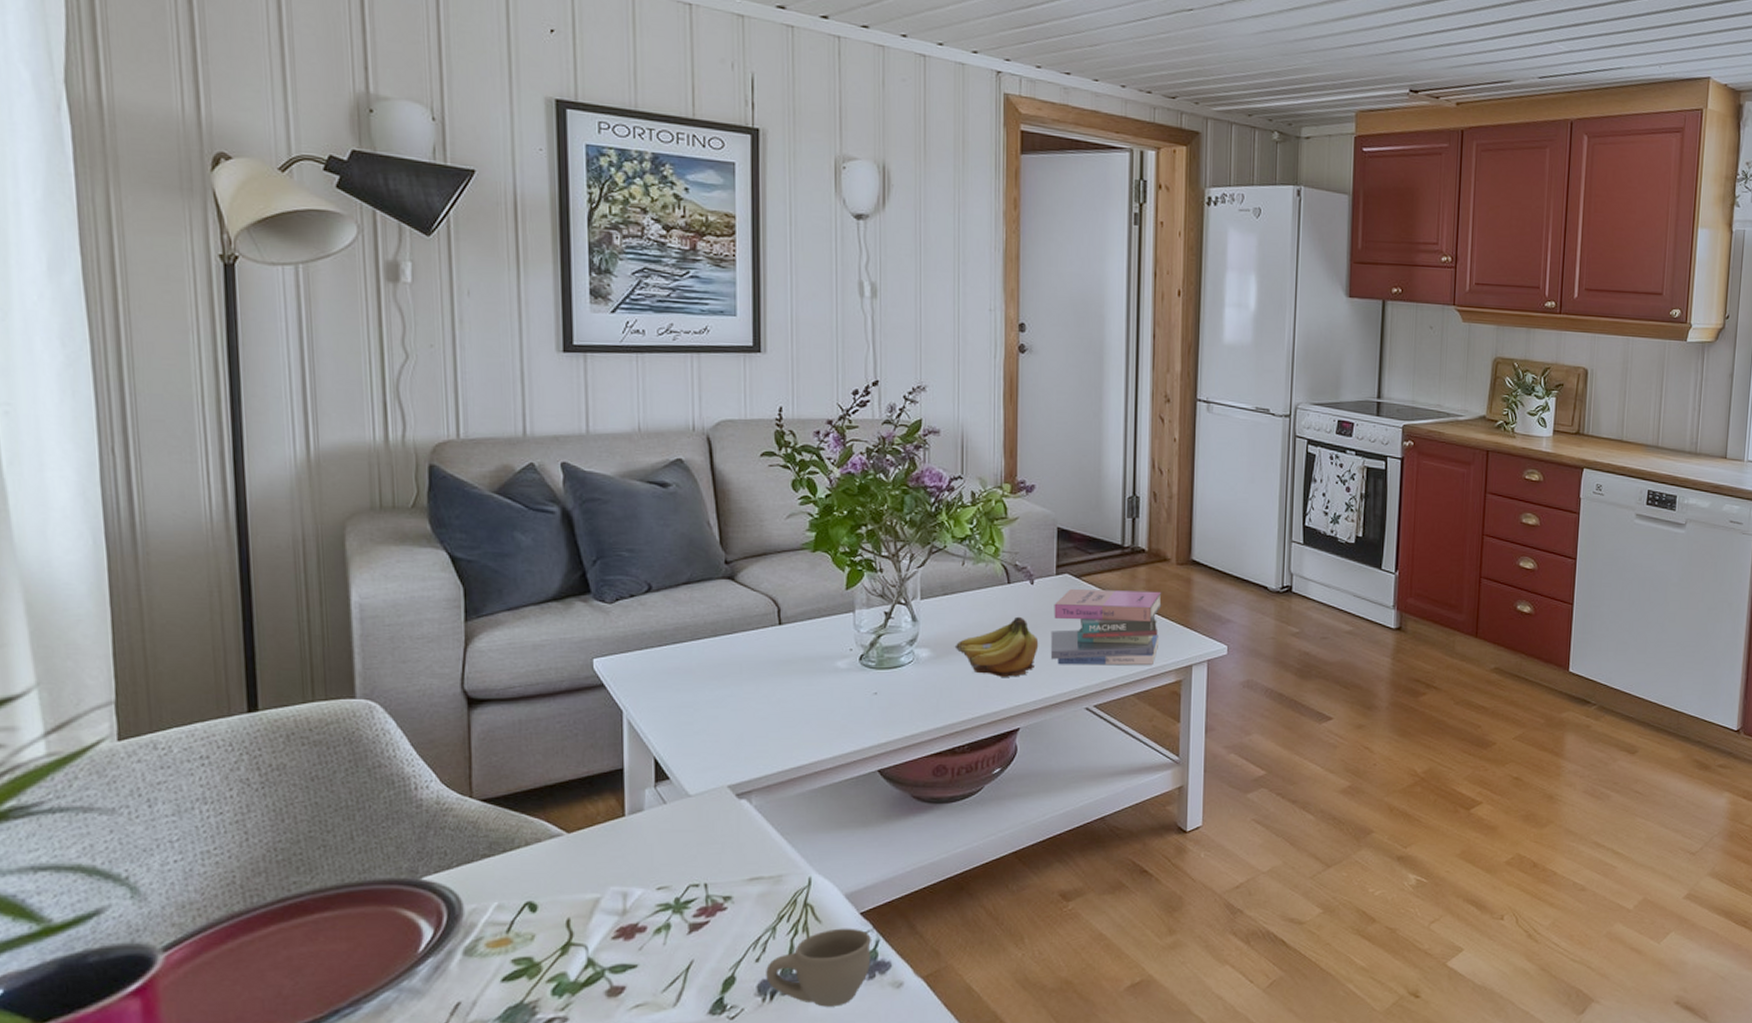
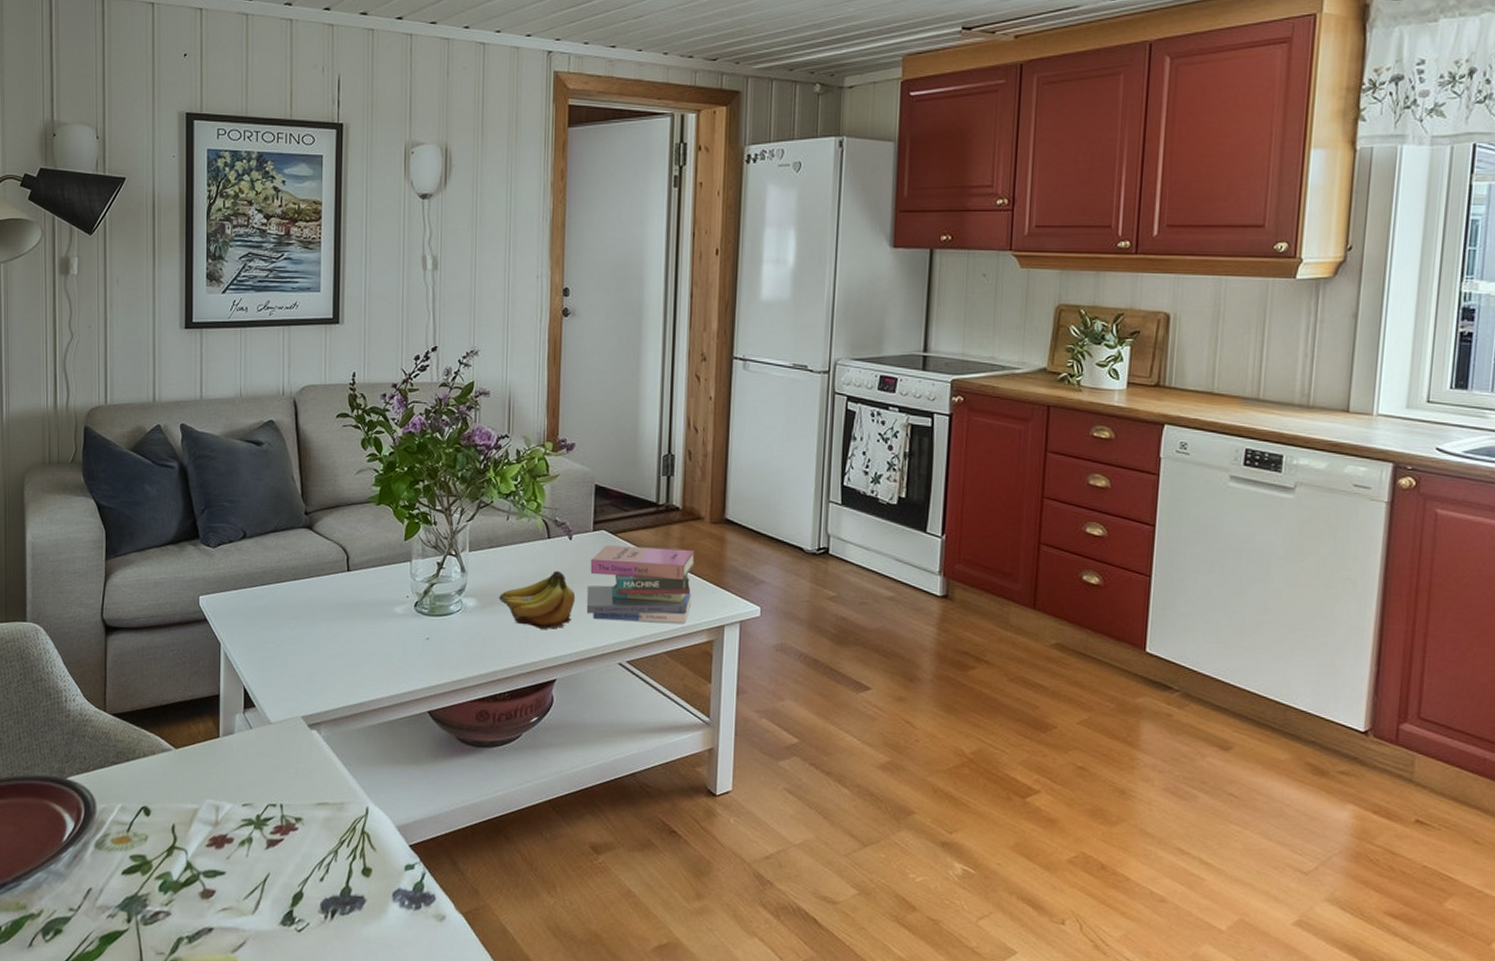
cup: present [766,928,871,1007] -> none [328,857,418,932]

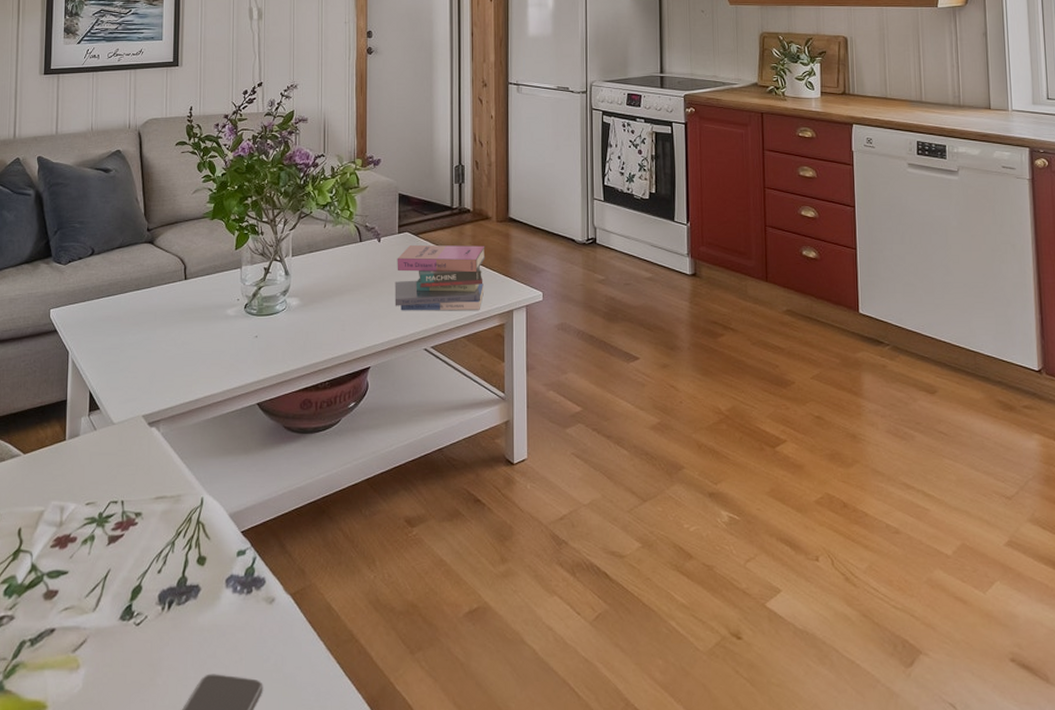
fruit: present [498,570,576,629] -> none [318,269,385,322]

